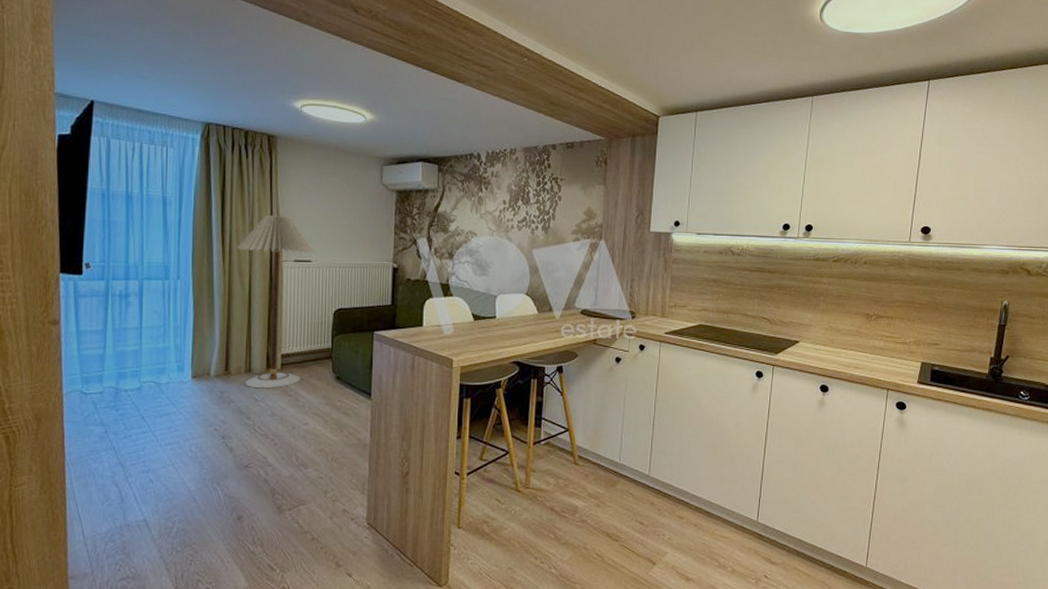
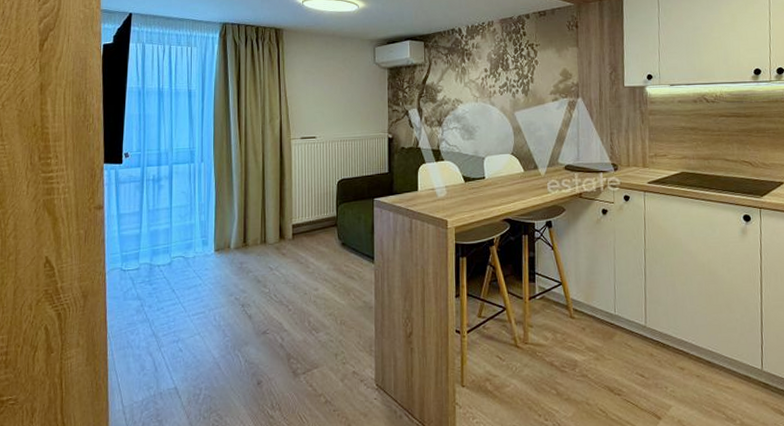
floor lamp: present [235,215,315,389] -> none [250,98,319,258]

